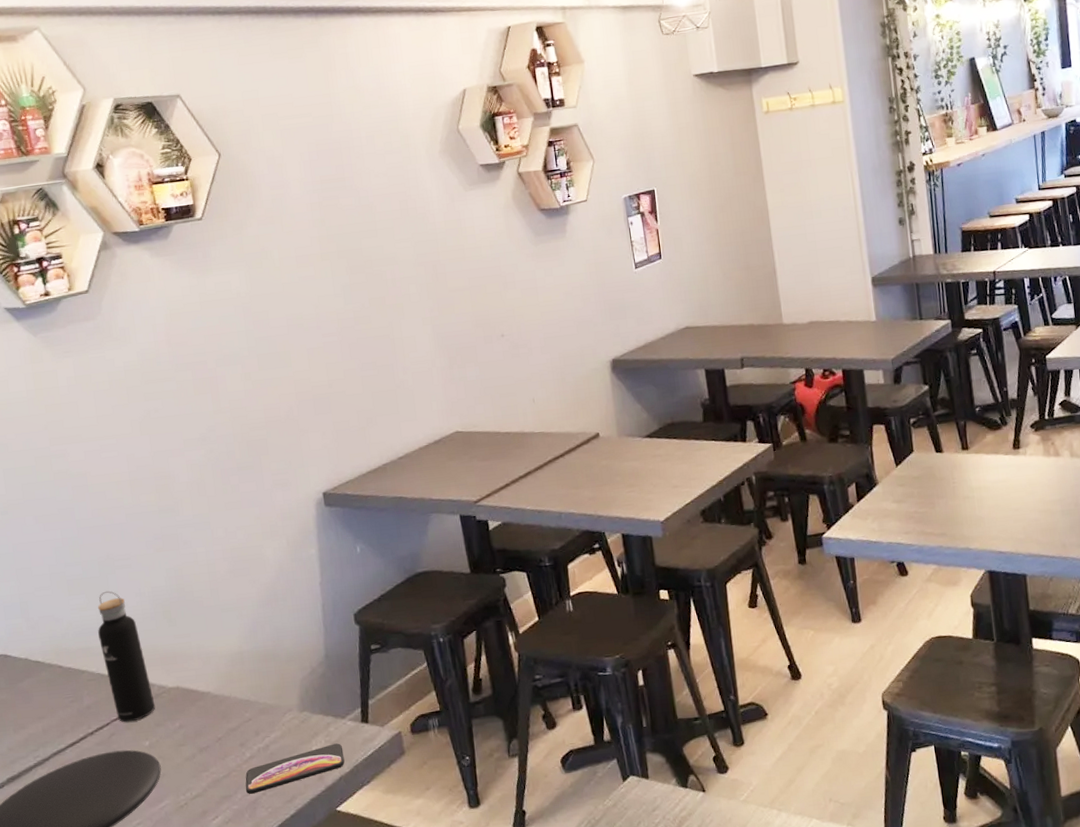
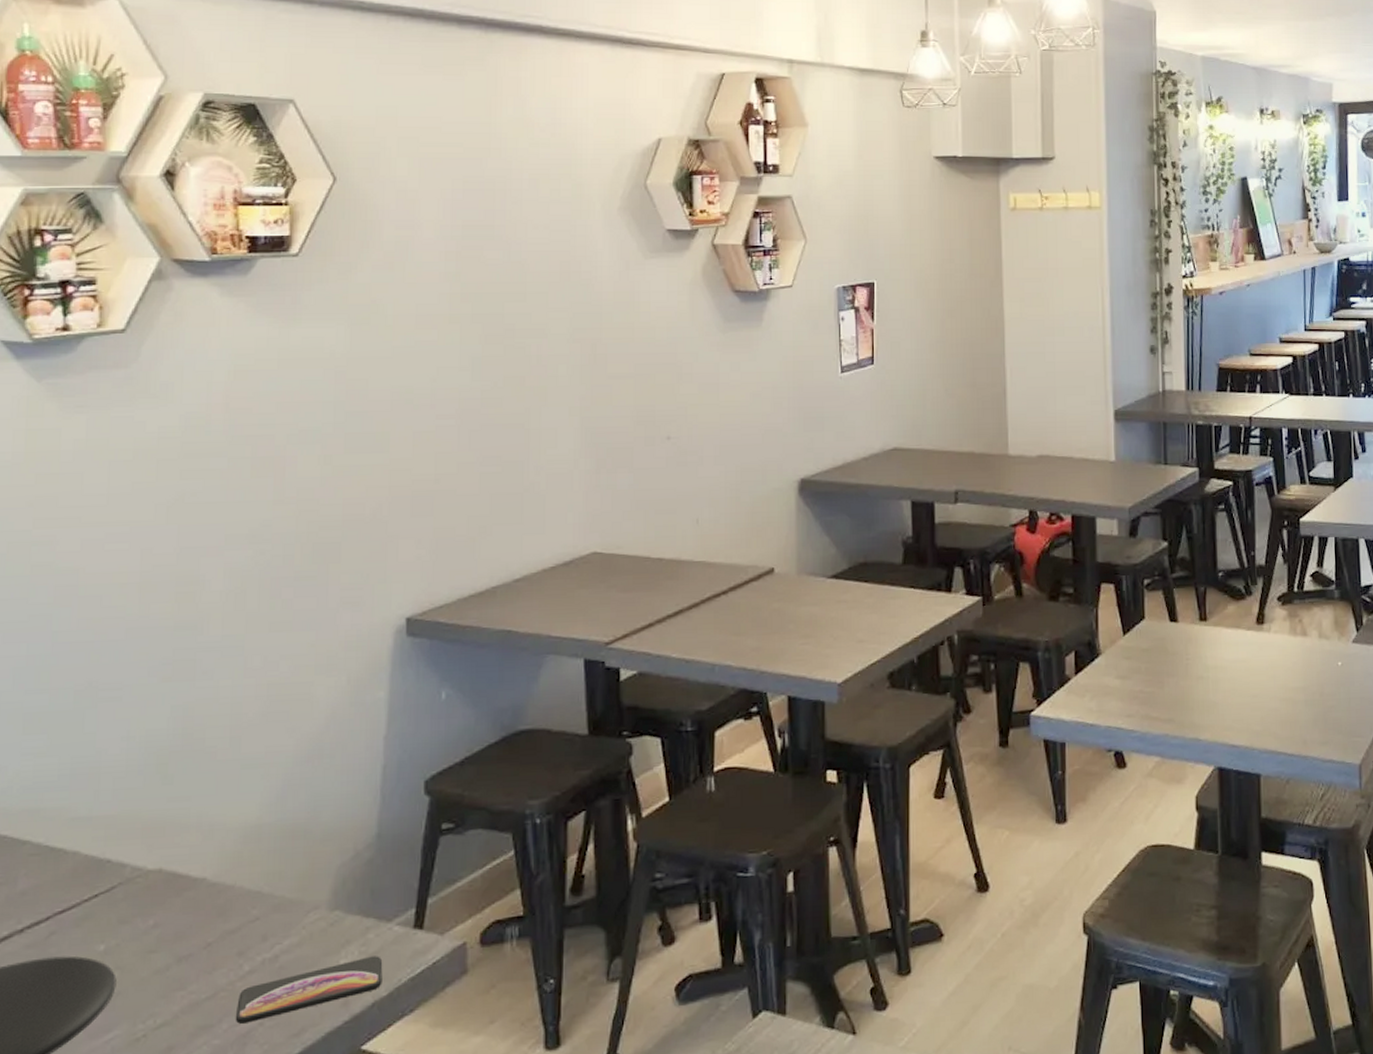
water bottle: present [97,591,156,723] -> none [56,731,123,917]

